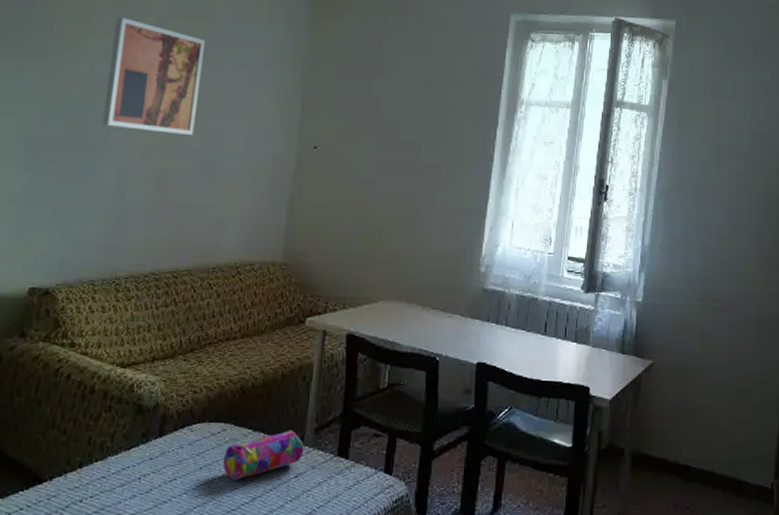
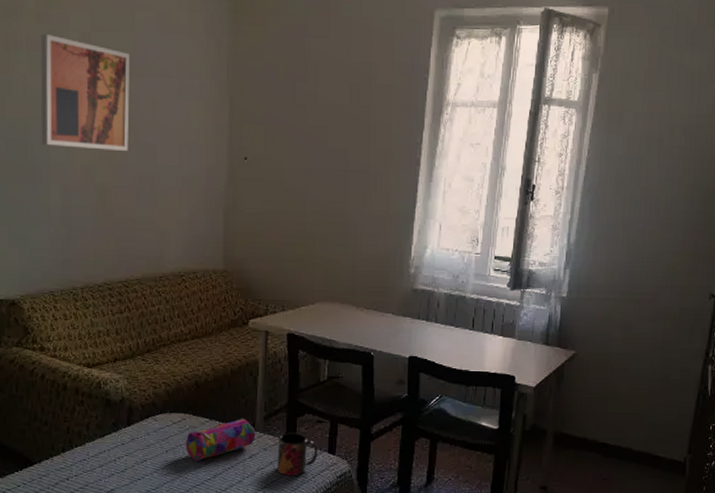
mug: none [325,447,373,500] -> present [277,432,318,476]

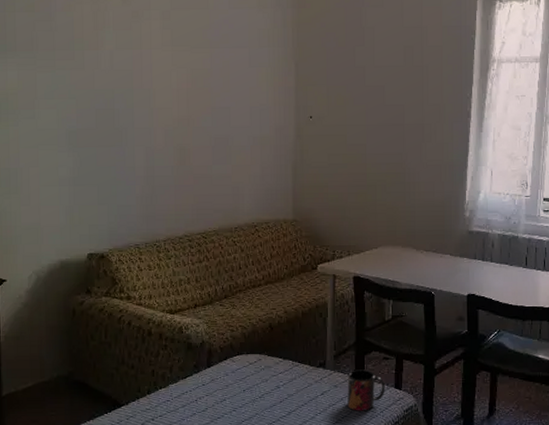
wall art: present [40,33,130,151] -> none [126,13,205,115]
pencil case: present [185,418,256,461] -> none [261,357,327,399]

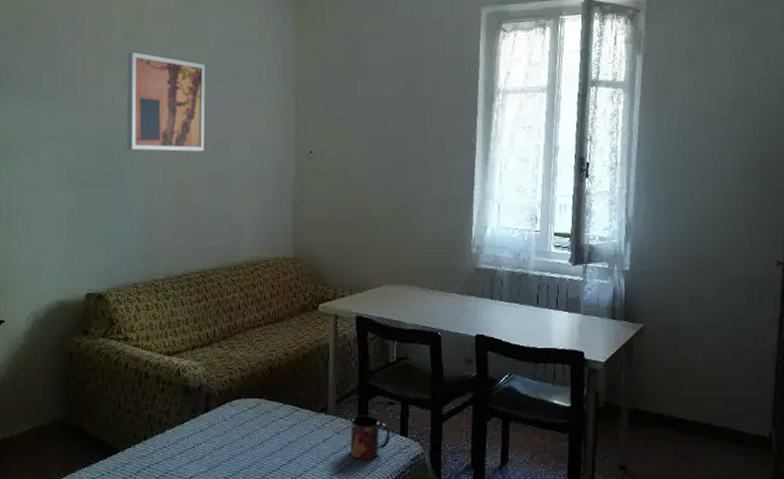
wall art: none [126,13,205,115] -> present [127,51,205,152]

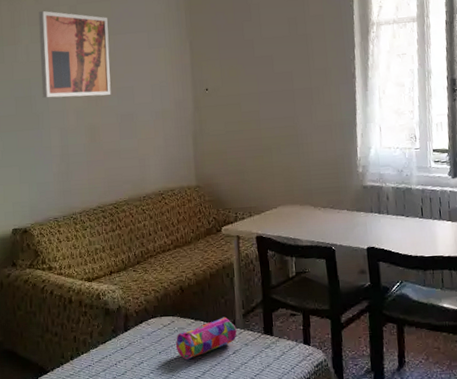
pencil case: none [260,401,329,446] -> present [175,316,237,360]
mug: present [350,415,391,460] -> none [257,327,295,369]

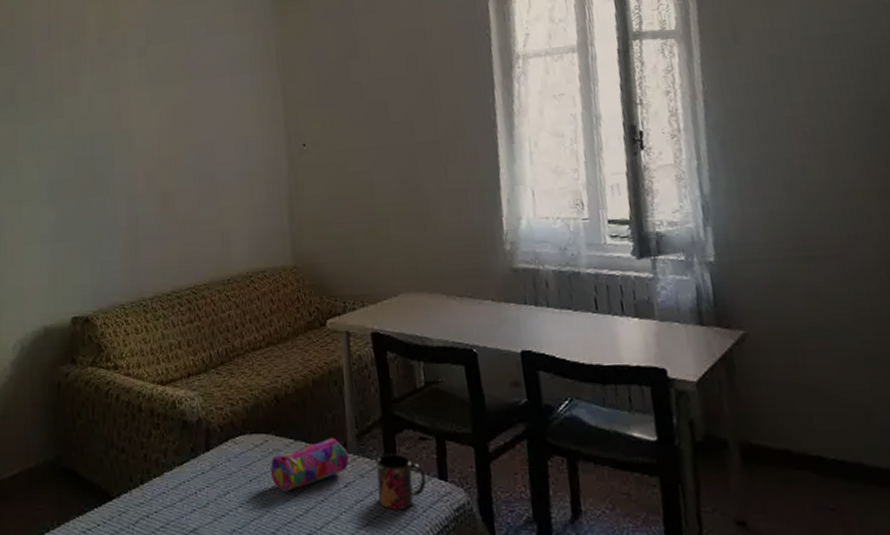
wall art: present [38,10,111,98] -> none [102,54,188,158]
mug: none [257,327,295,369] -> present [376,453,427,510]

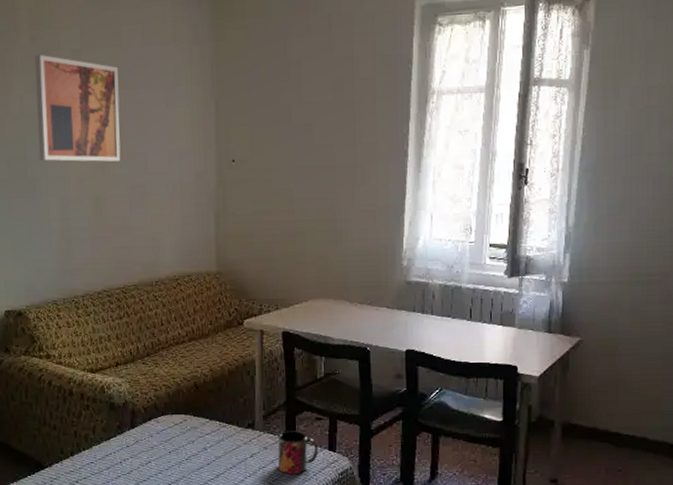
wall art: none [102,54,188,158] -> present [34,54,121,162]
pencil case: present [270,437,349,492] -> none [187,417,256,461]

